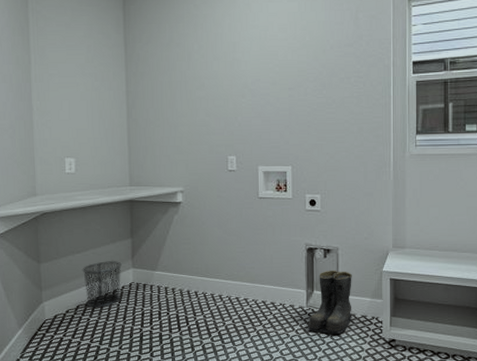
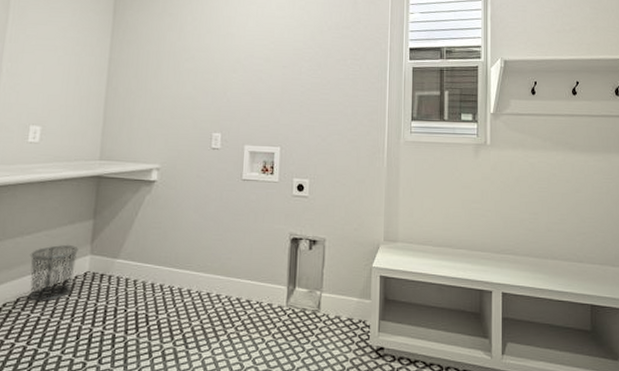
boots: present [308,270,354,335] -> none [287,264,339,341]

